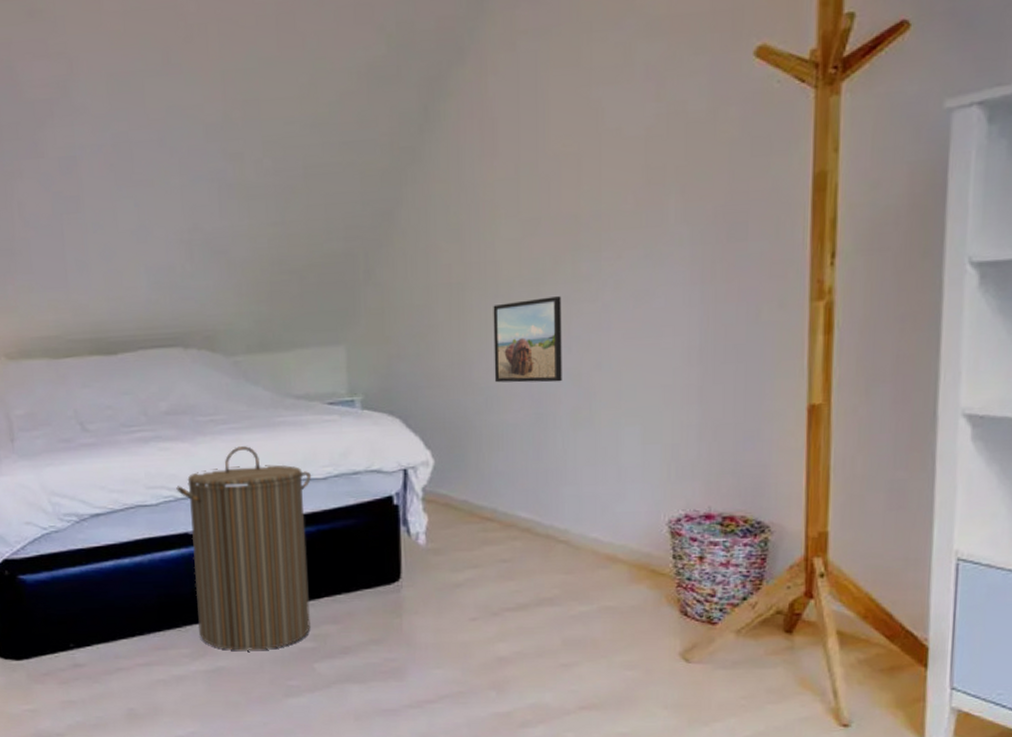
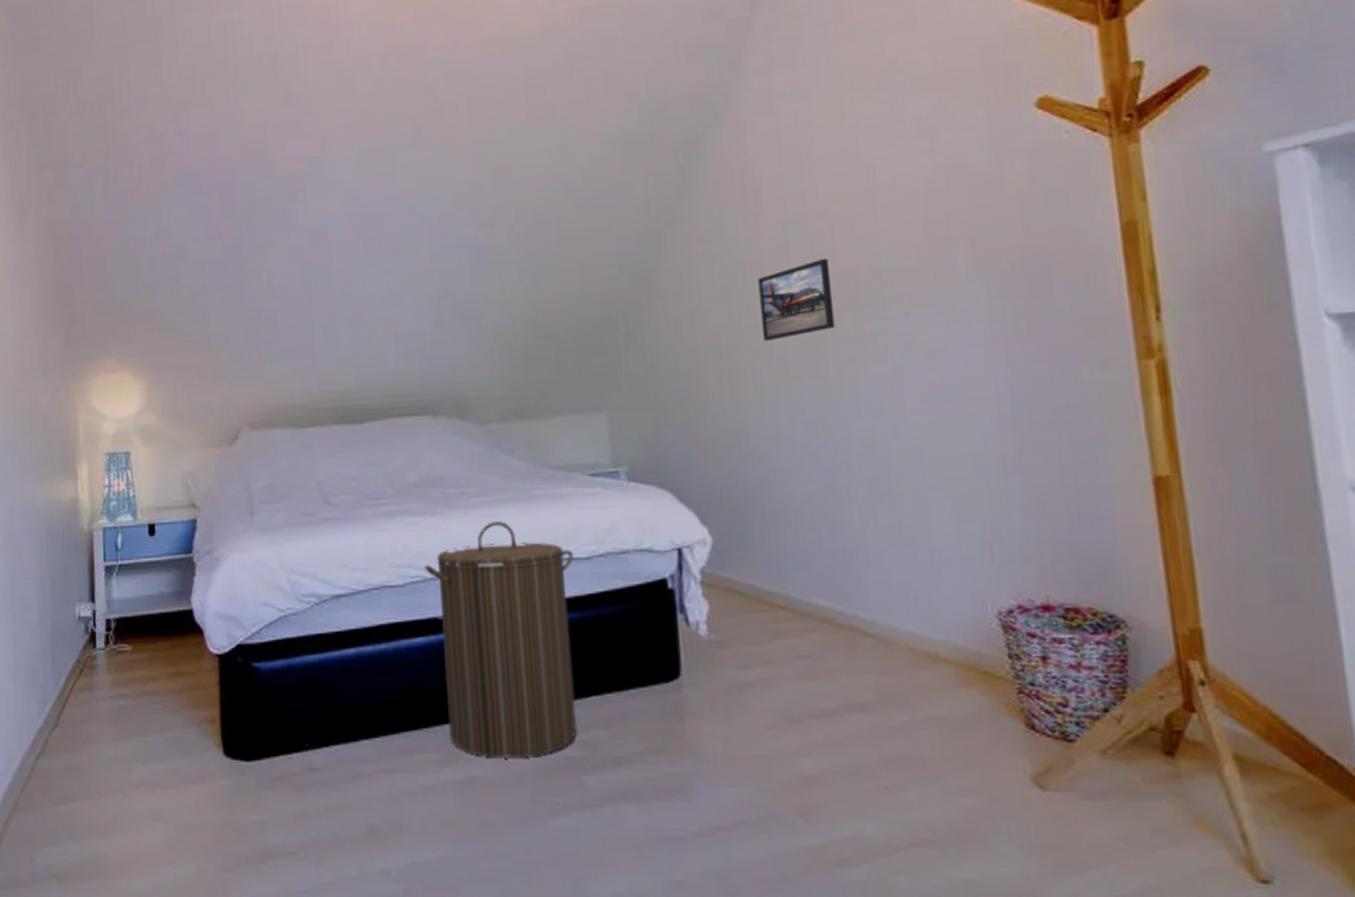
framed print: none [489,200,555,279] -> present [757,258,835,341]
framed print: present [493,296,562,383] -> none [768,358,854,452]

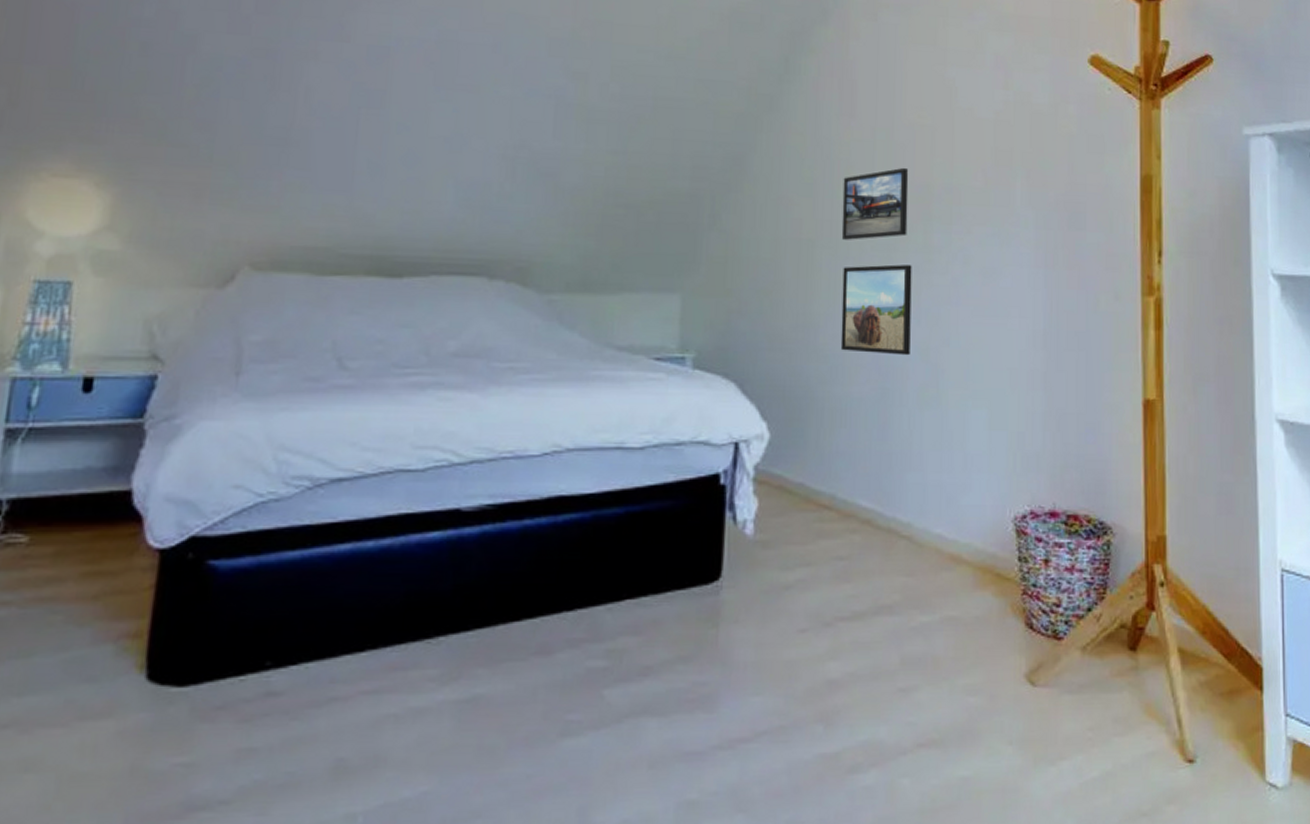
laundry hamper: present [424,521,577,758] -> none [453,402,625,671]
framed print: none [768,358,854,452] -> present [840,264,912,356]

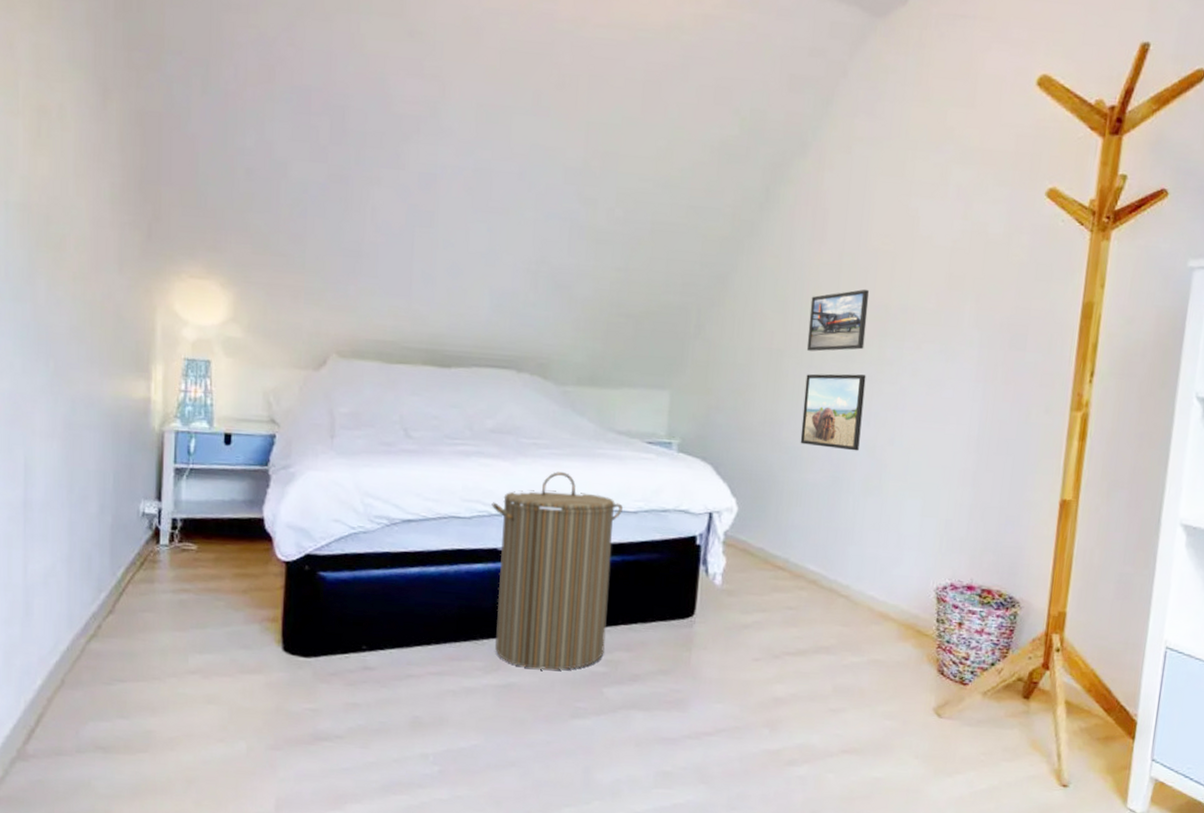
laundry hamper: none [453,402,625,671] -> present [491,471,623,670]

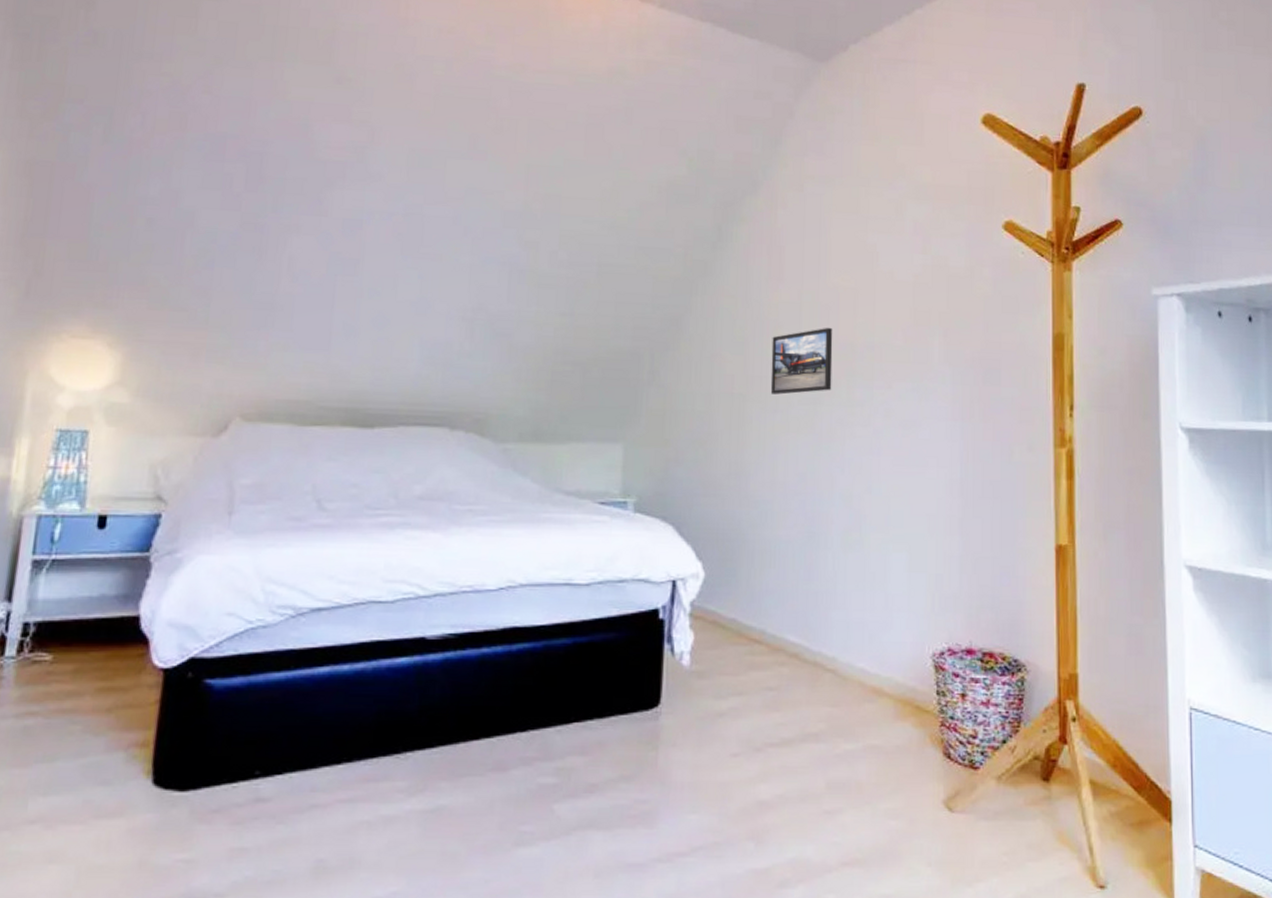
laundry hamper: present [491,471,623,670] -> none [419,541,573,785]
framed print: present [800,373,866,451] -> none [770,417,836,502]

